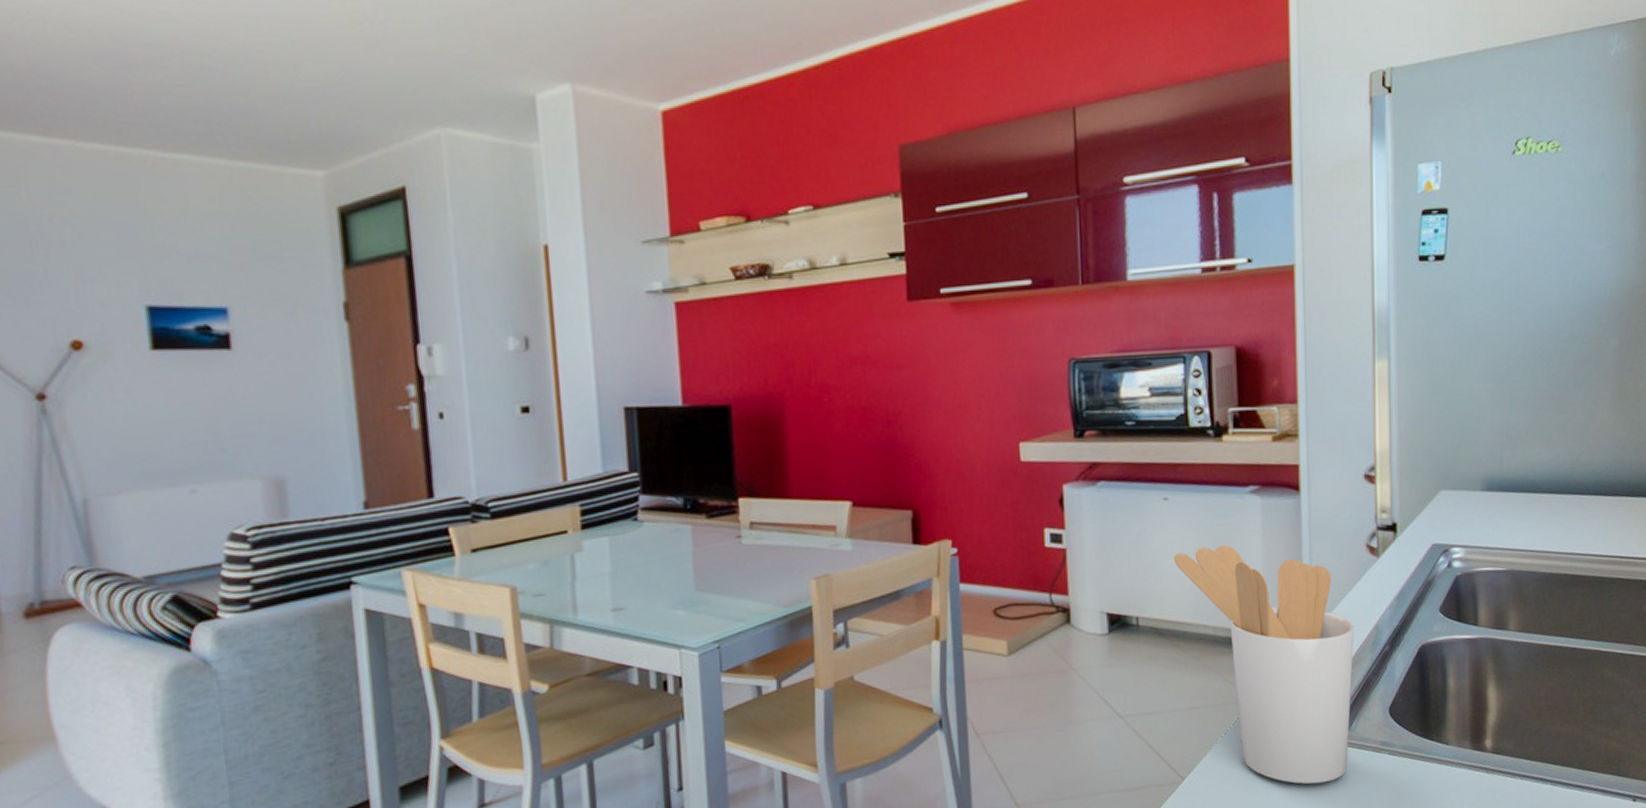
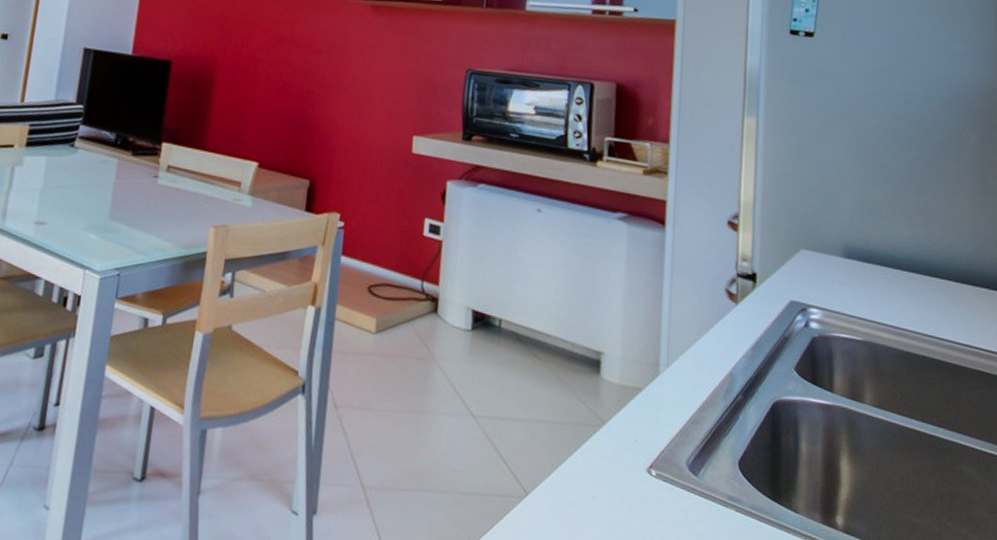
utensil holder: present [1173,545,1354,785] -> none [540,262,709,529]

